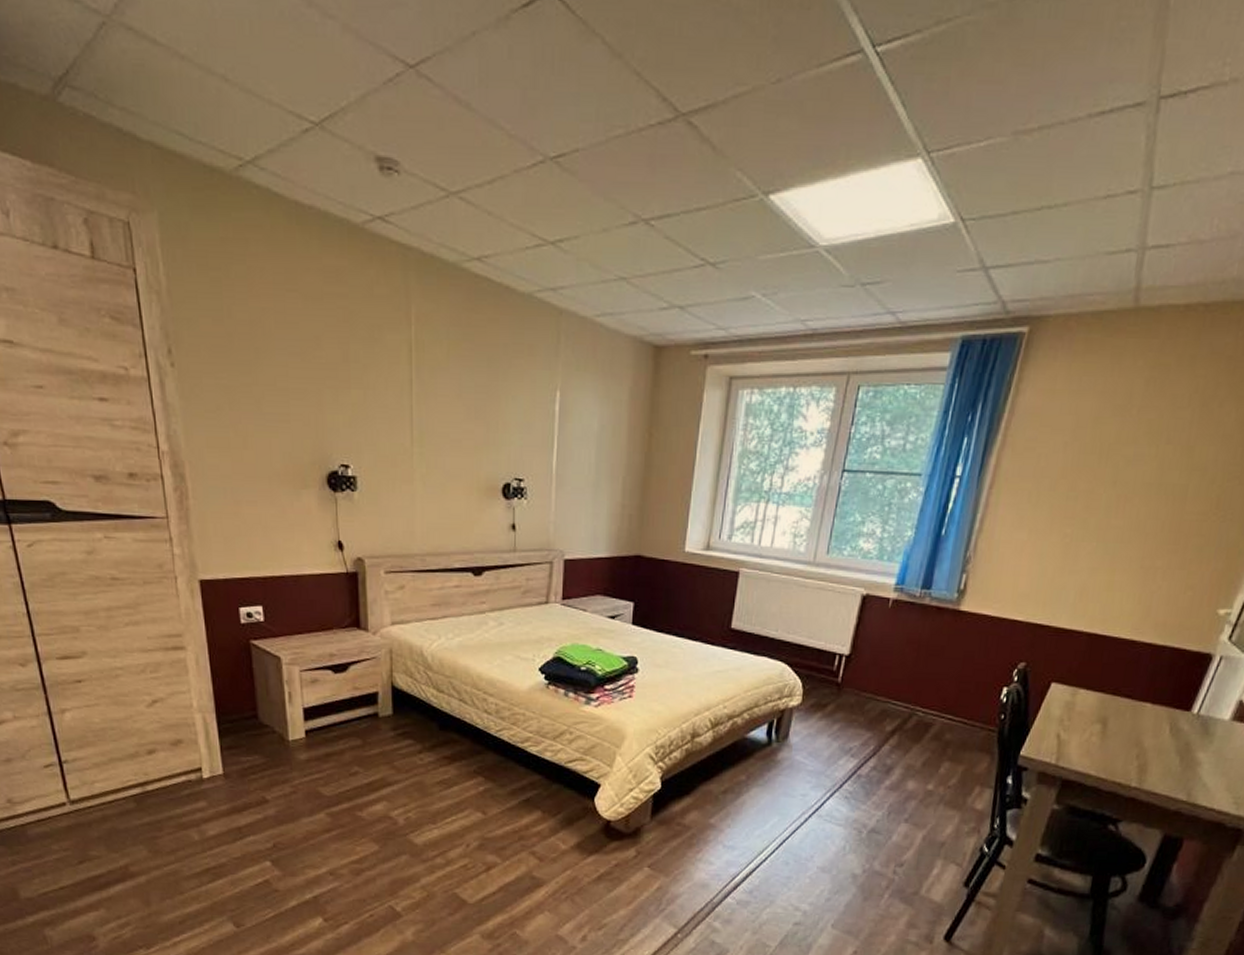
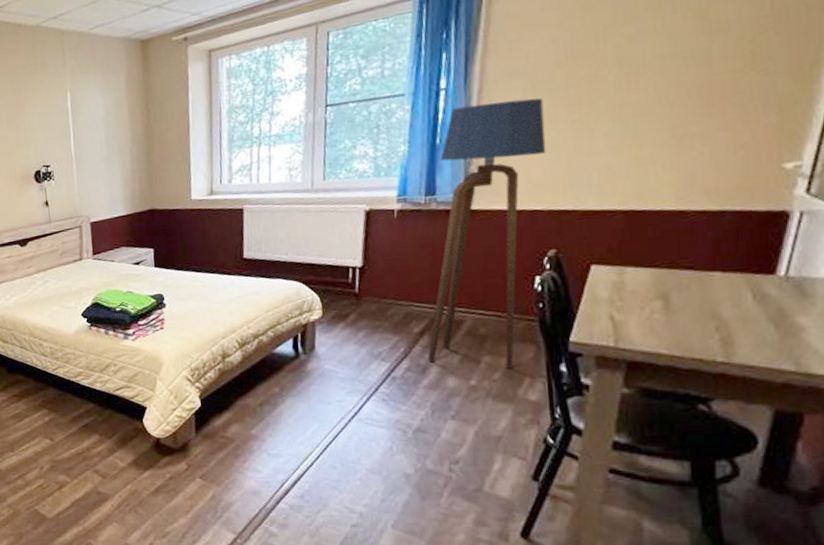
floor lamp: none [894,499,1044,777] -> present [428,98,547,369]

